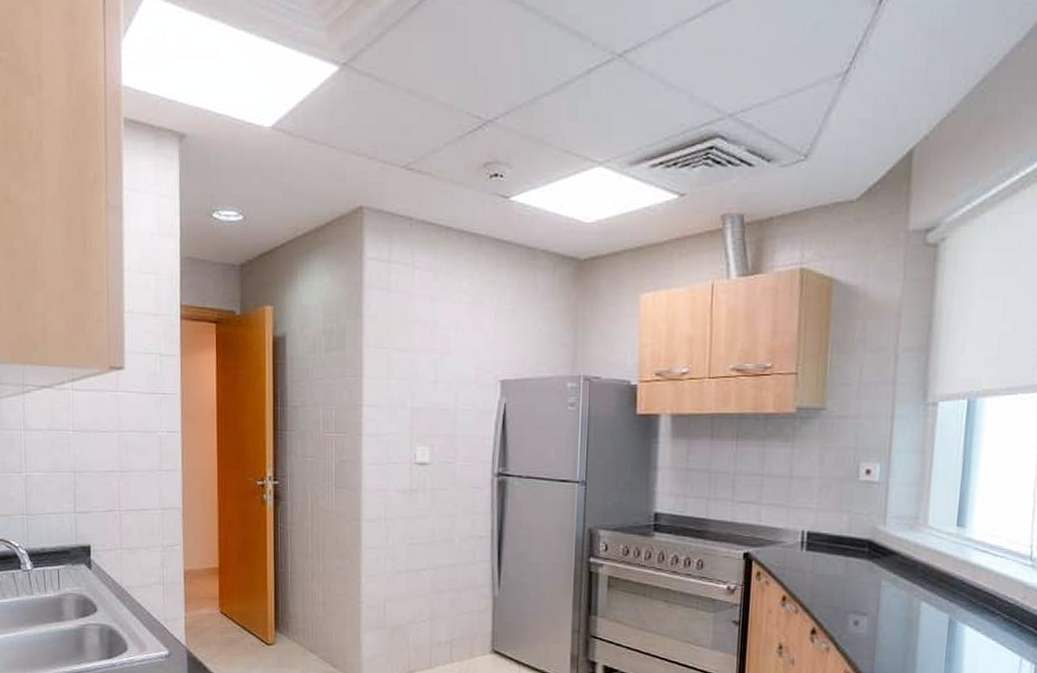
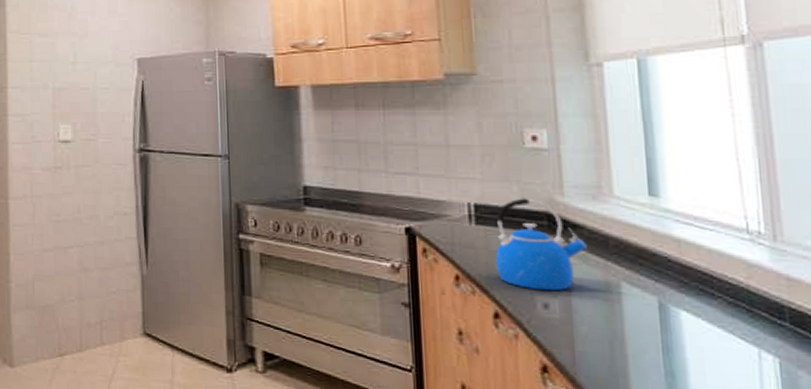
kettle: none [818,527,898,610] -> present [495,198,587,291]

